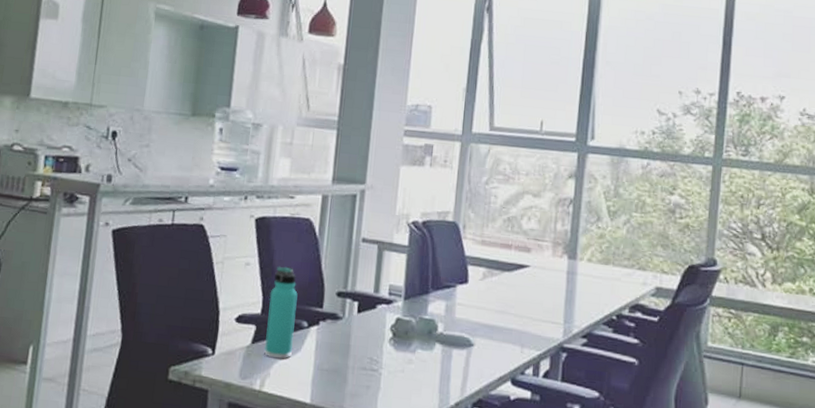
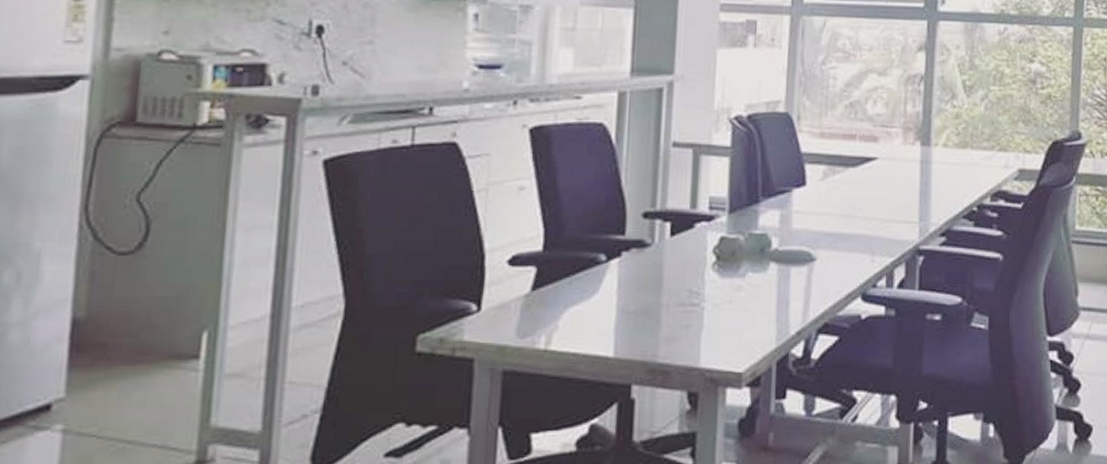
thermos bottle: present [264,266,298,360] -> none [549,186,591,306]

